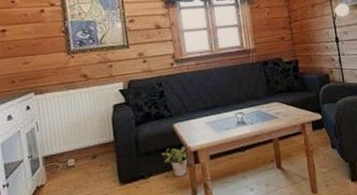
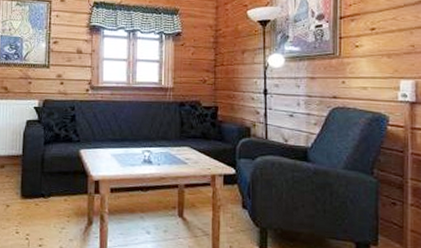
potted plant: present [161,146,188,177] -> none [64,172,89,202]

